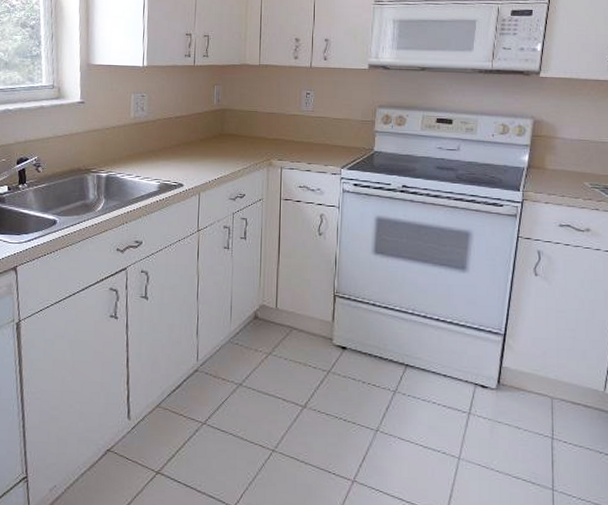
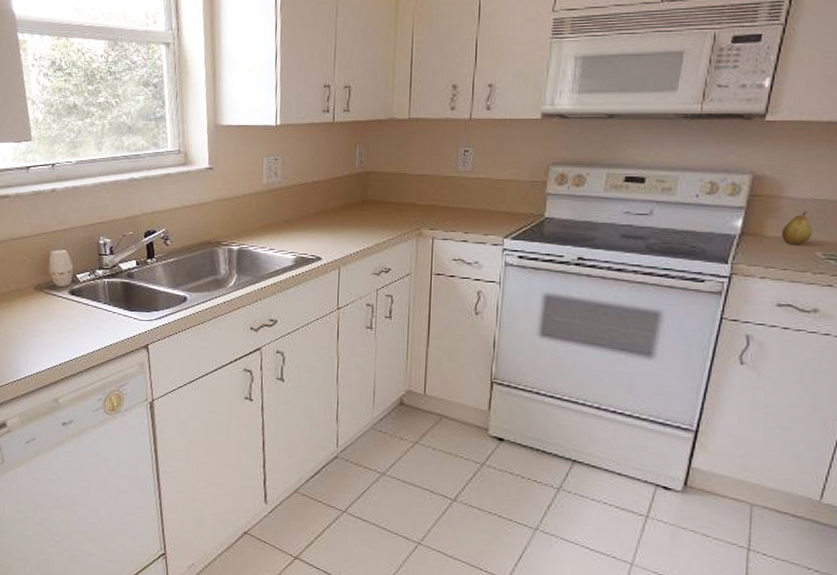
fruit: none [558,149,581,176] -> present [781,211,812,244]

